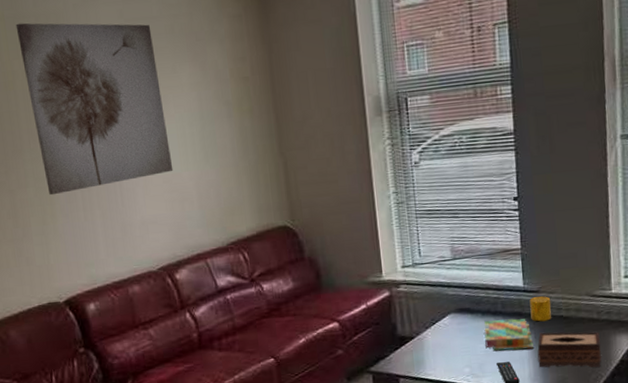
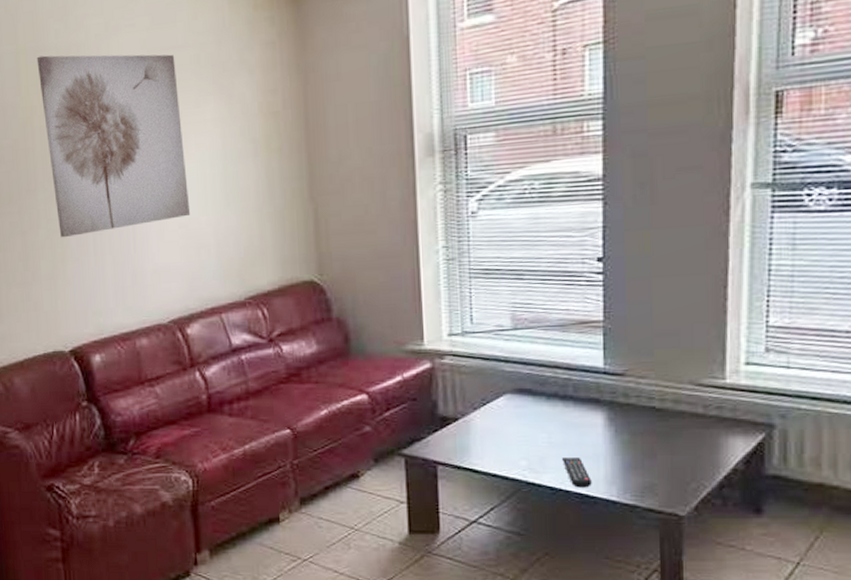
board game: present [484,318,534,351] -> none [548,405,613,445]
cup: present [529,296,552,322] -> none [611,381,641,412]
tissue box: present [537,331,601,368] -> none [618,425,706,476]

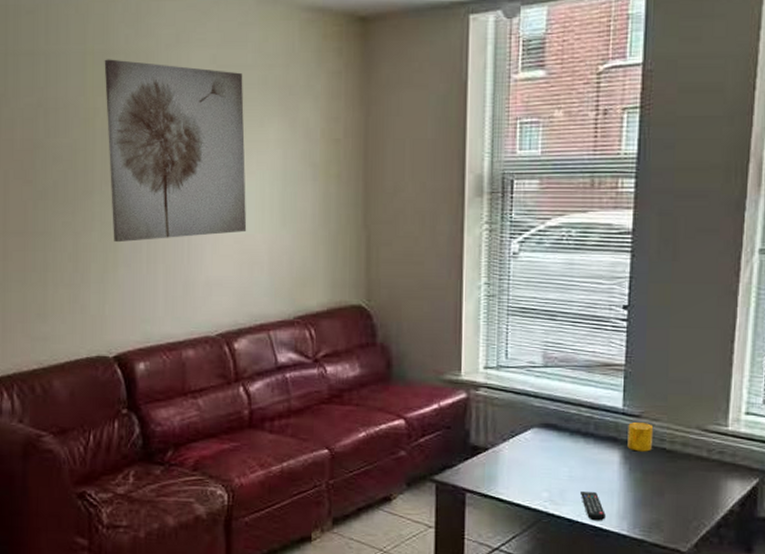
cup: none [611,381,641,412] -> present [627,422,654,452]

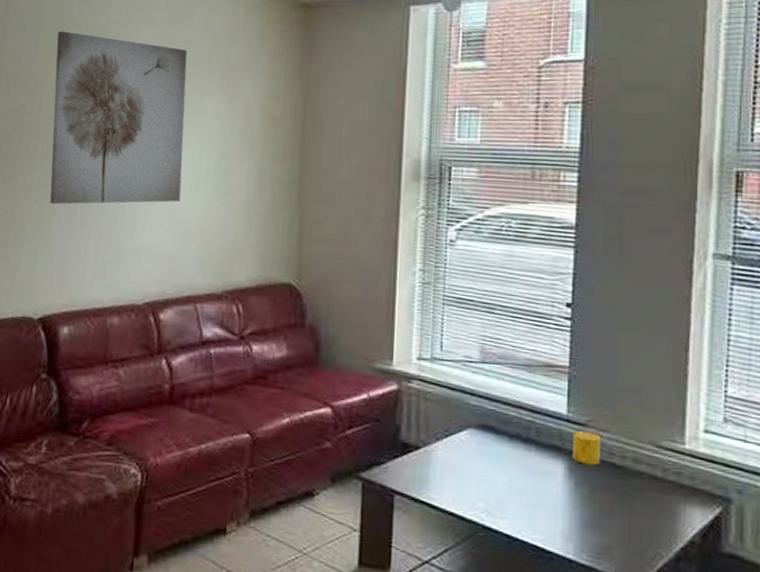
remote control: present [581,490,606,521] -> none [521,503,549,541]

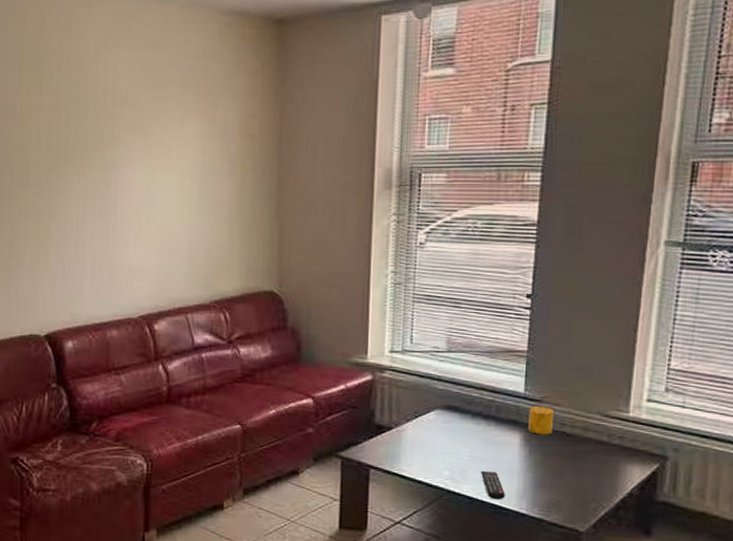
wall art: present [49,31,188,205] -> none [39,62,168,231]
remote control: none [521,503,549,541] -> present [481,470,505,500]

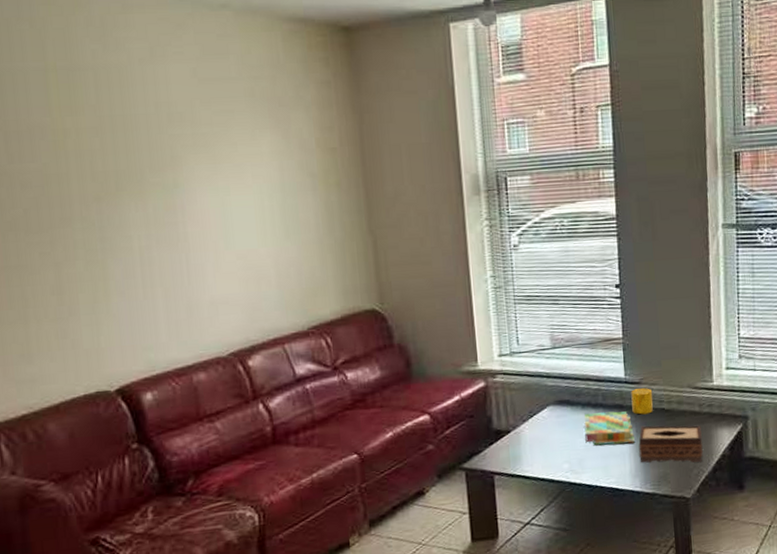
board game: none [471,423,527,463] -> present [584,411,635,446]
remote control: present [481,470,505,500] -> none [597,457,621,483]
tissue box: none [530,446,607,497] -> present [638,425,703,463]

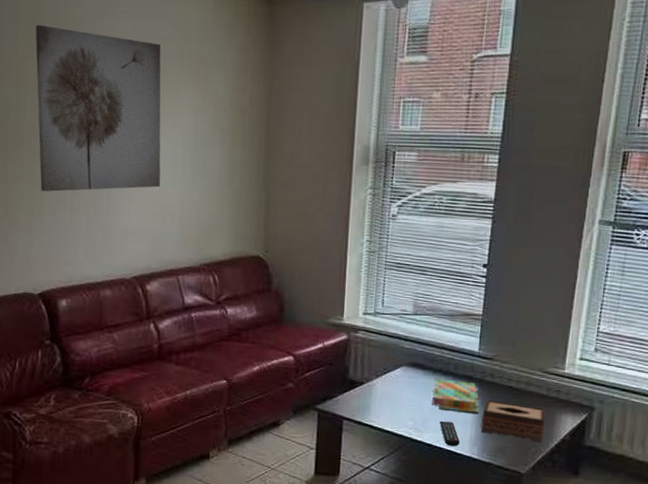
wall art: none [70,76,249,270] -> present [35,24,161,192]
remote control: none [597,457,621,483] -> present [440,420,460,447]
cup: present [631,388,654,415] -> none [481,364,504,389]

